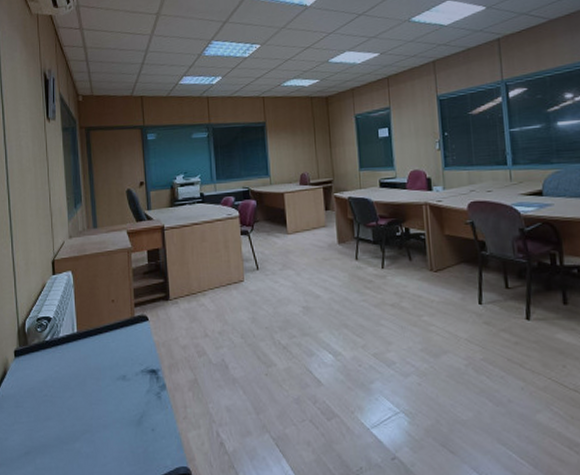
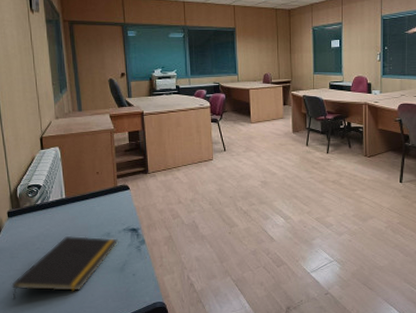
notepad: none [15,380,136,462] -> present [11,236,119,300]

